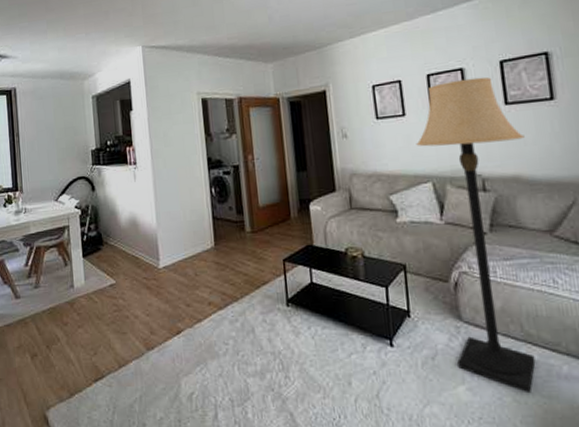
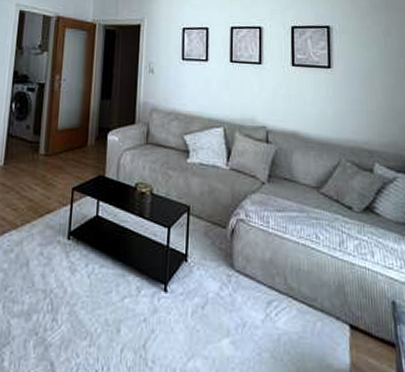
lamp: present [416,77,536,394] -> none [214,36,305,350]

